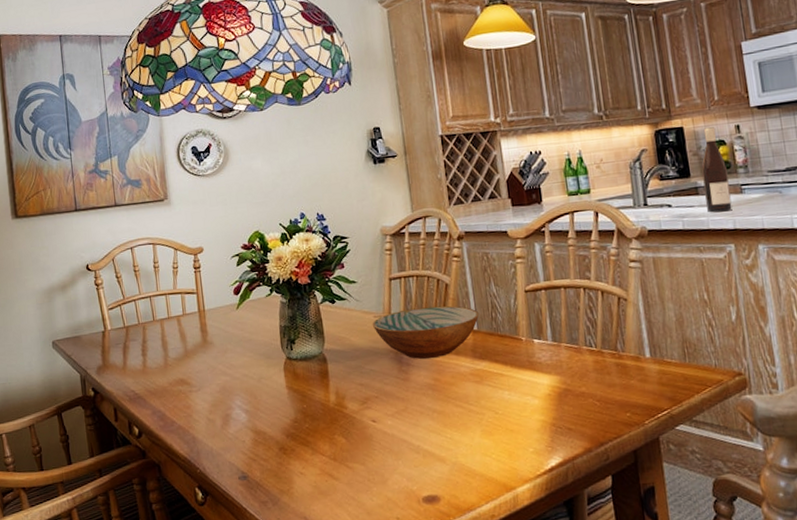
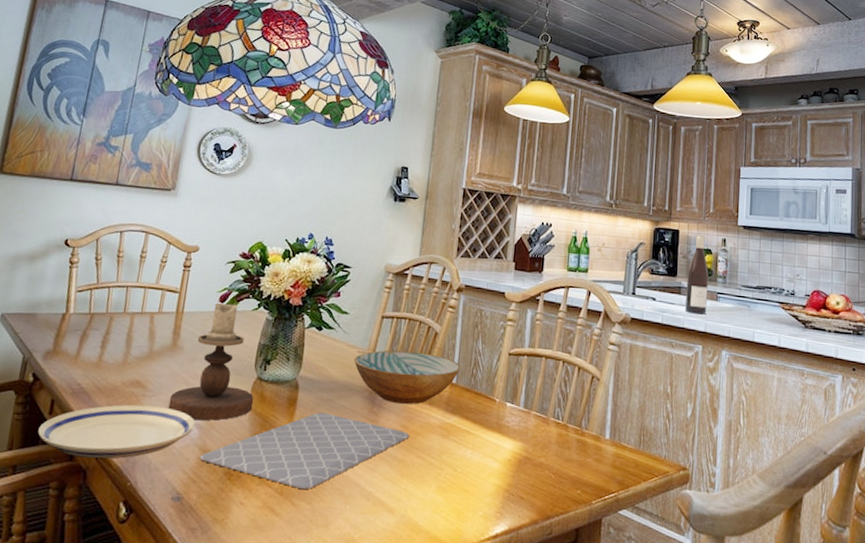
plate: none [110,398,242,455] -> present [38,404,195,459]
candlestick: none [213,293,290,406] -> present [168,302,254,420]
placemat: none [253,379,444,453] -> present [199,412,410,490]

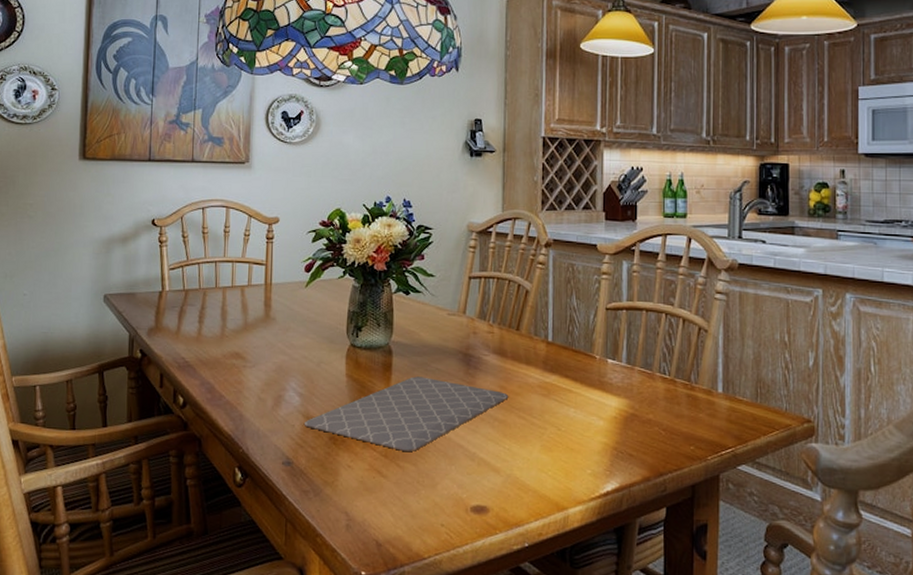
plate: present [38,404,195,459] -> none [152,375,296,428]
candlestick: present [168,302,254,420] -> none [268,272,350,388]
bowl: present [353,350,461,404] -> none [444,311,556,365]
bottle: present [684,235,709,315] -> none [799,168,826,255]

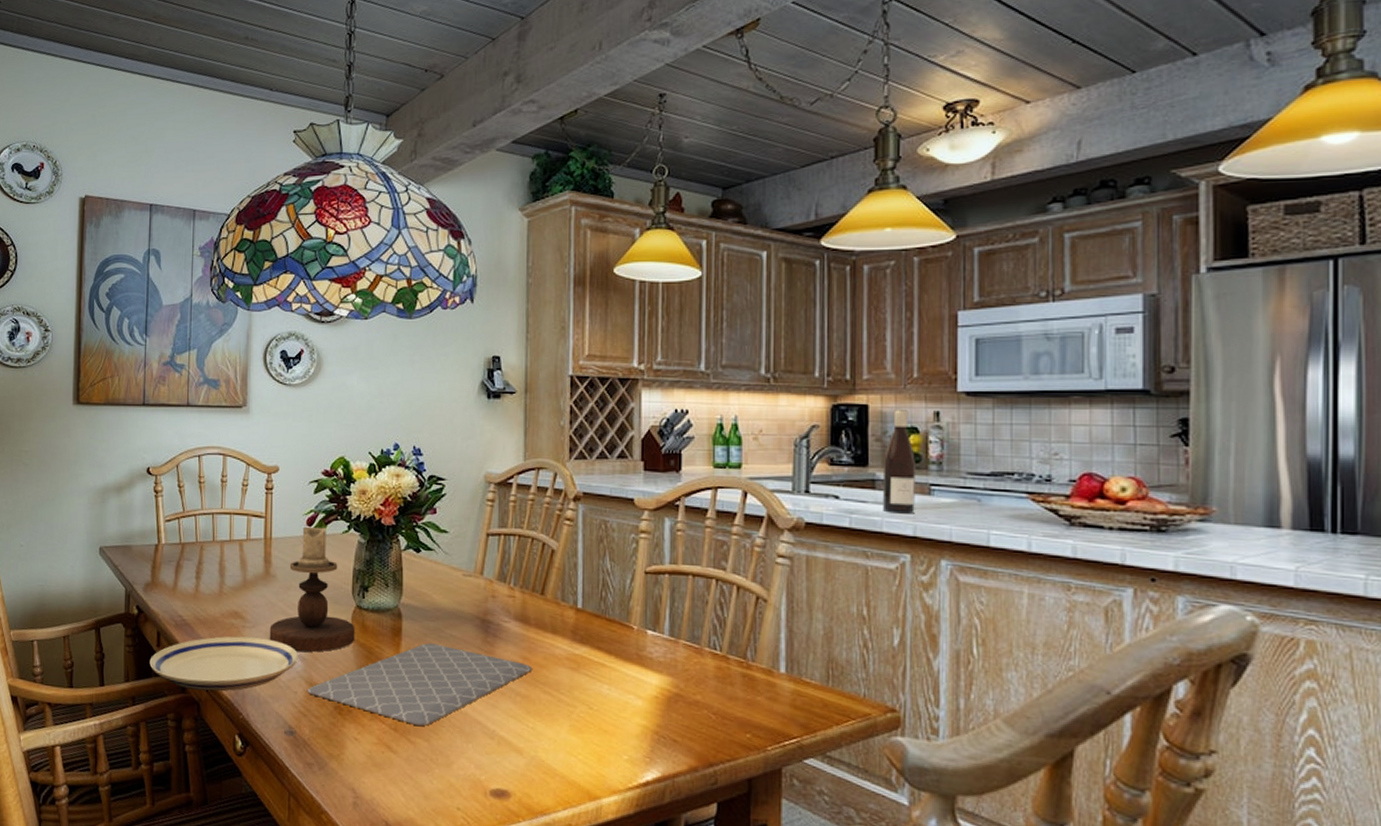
plate: none [152,375,296,428] -> present [149,636,298,692]
candlestick: none [268,272,350,388] -> present [269,526,356,652]
bottle: none [799,168,826,255] -> present [882,410,915,514]

